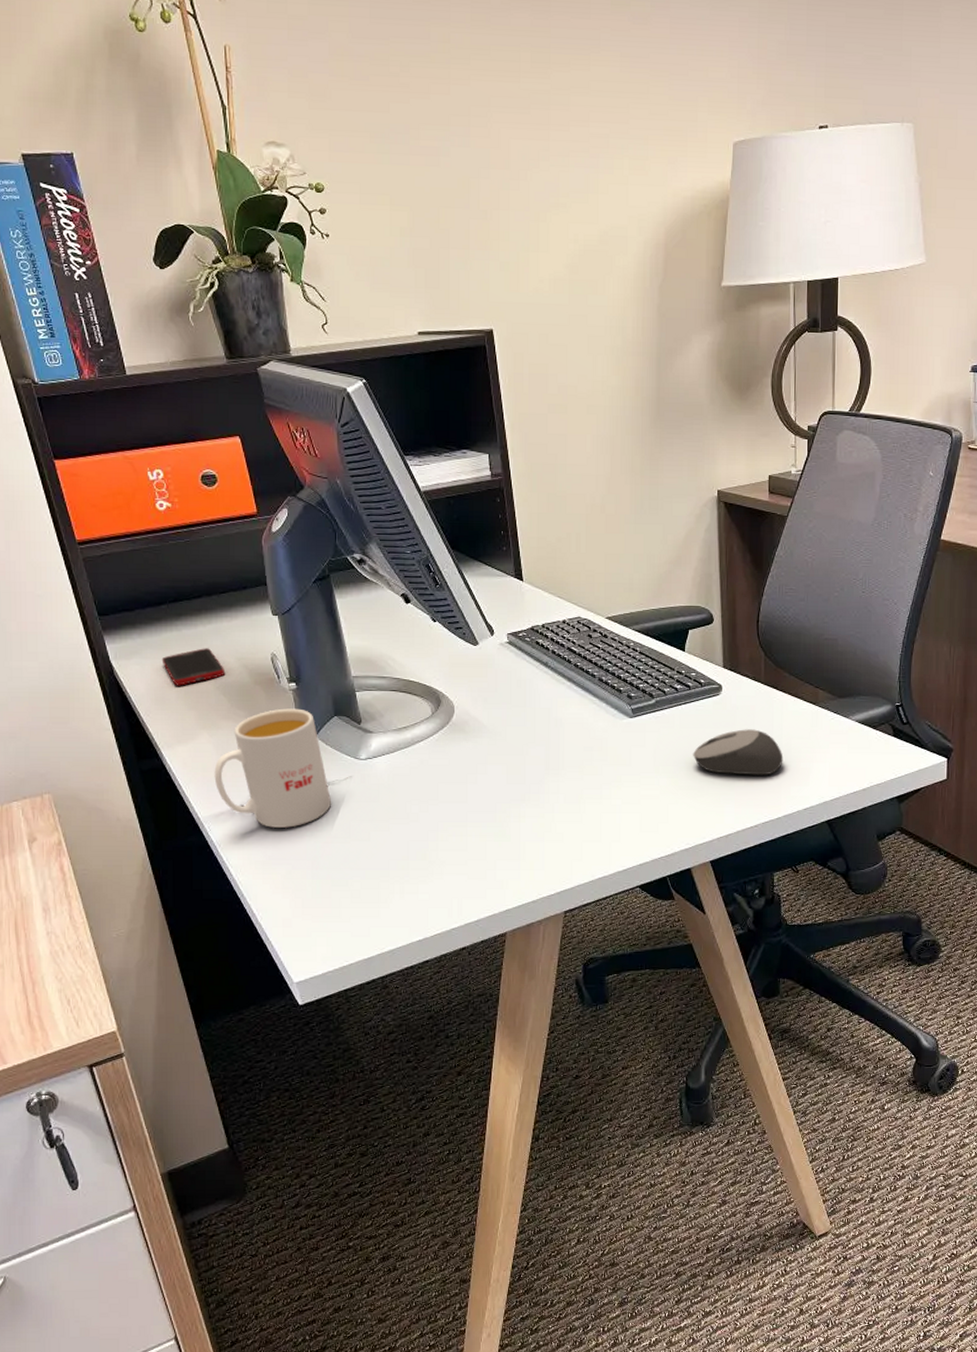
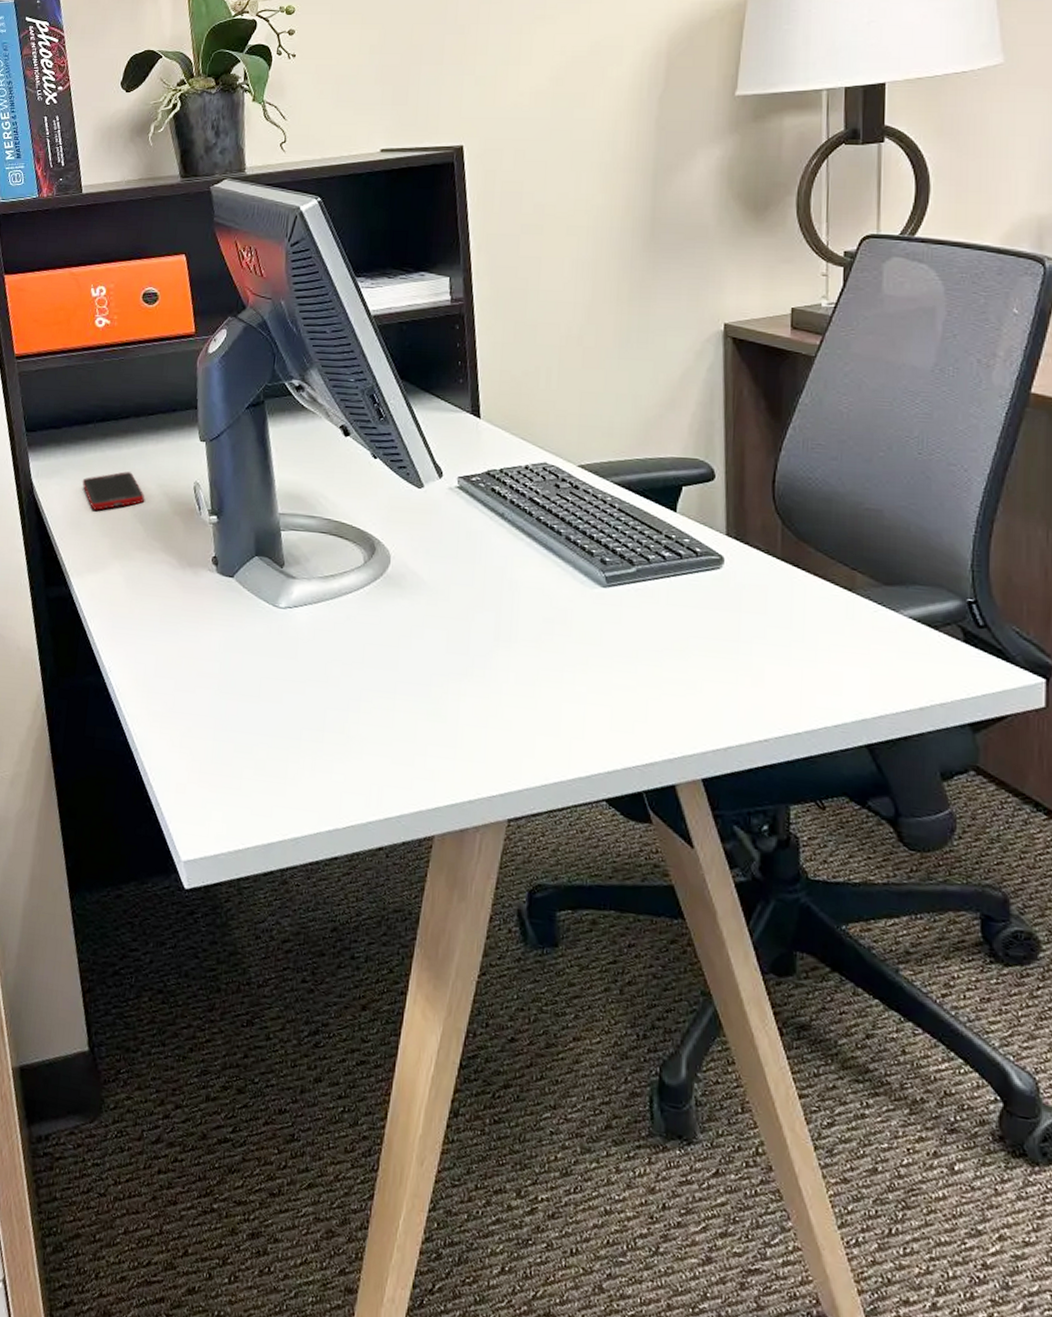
mug: present [214,708,331,828] -> none [121,543,243,678]
computer mouse: present [693,729,783,776] -> none [683,614,806,676]

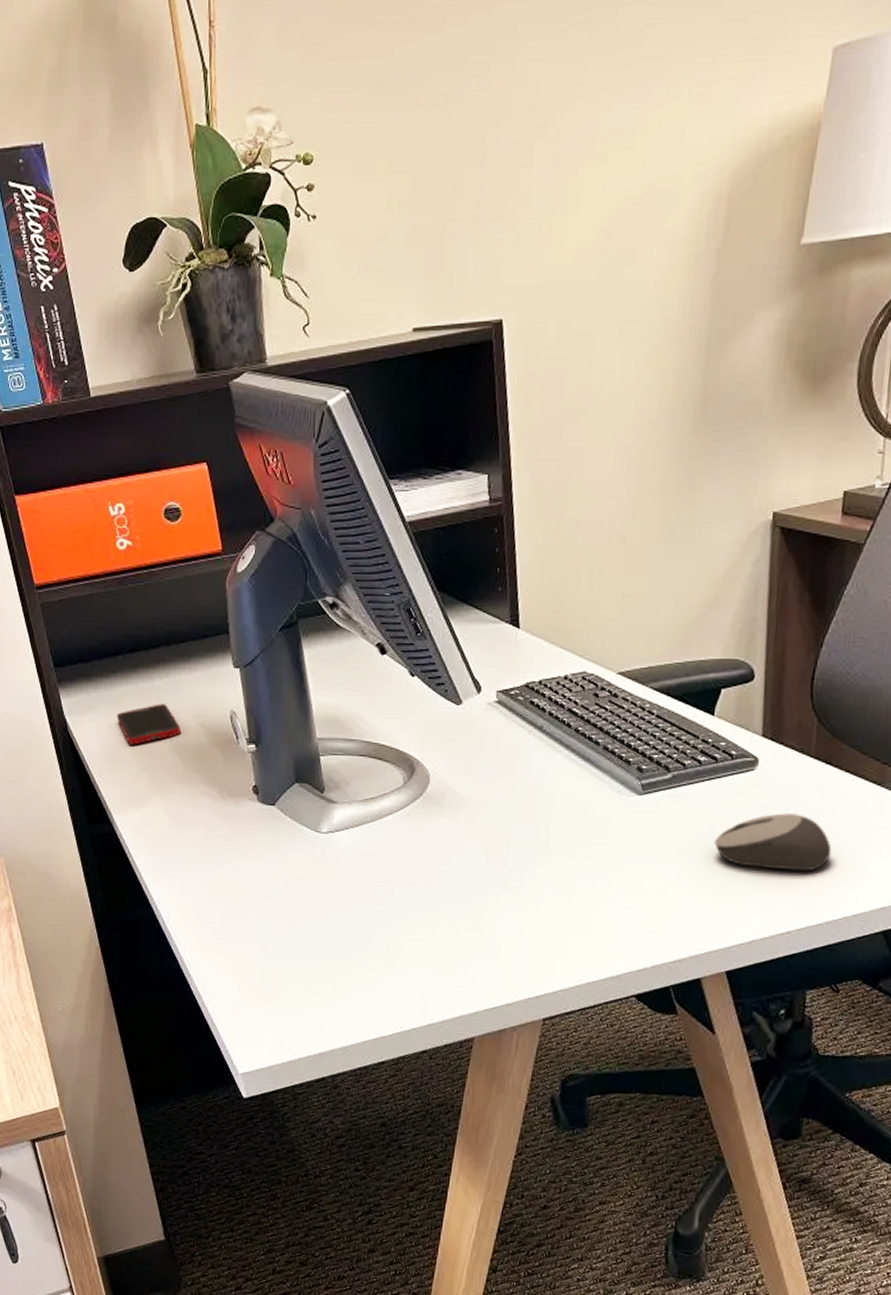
computer mouse: none [683,614,806,676] -> present [714,813,832,872]

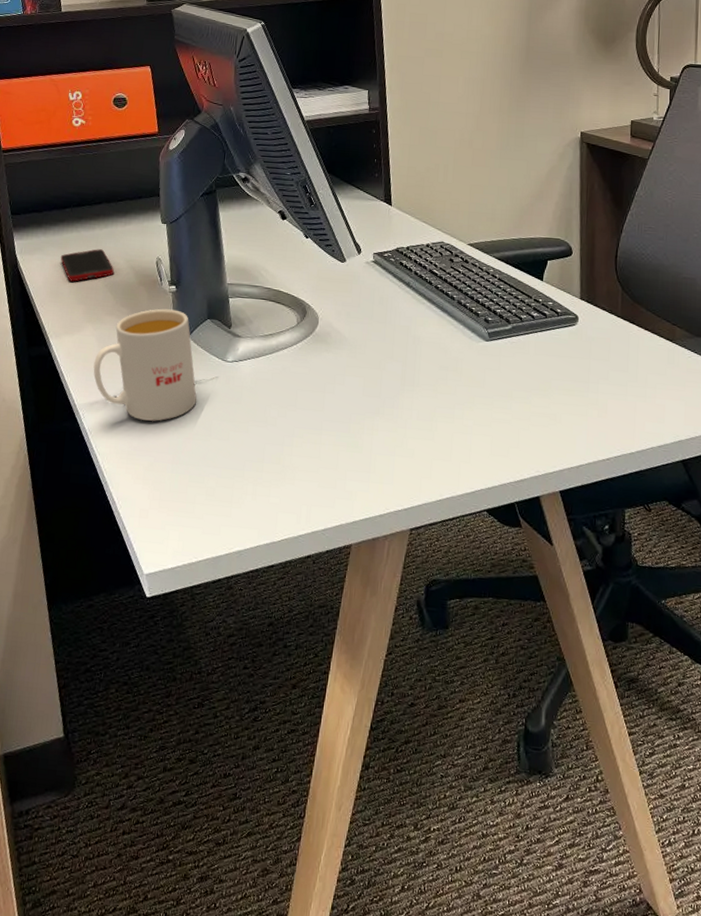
mug: none [165,772,287,905] -> present [93,308,197,421]
computer mouse: present [714,813,832,872] -> none [547,360,638,409]

